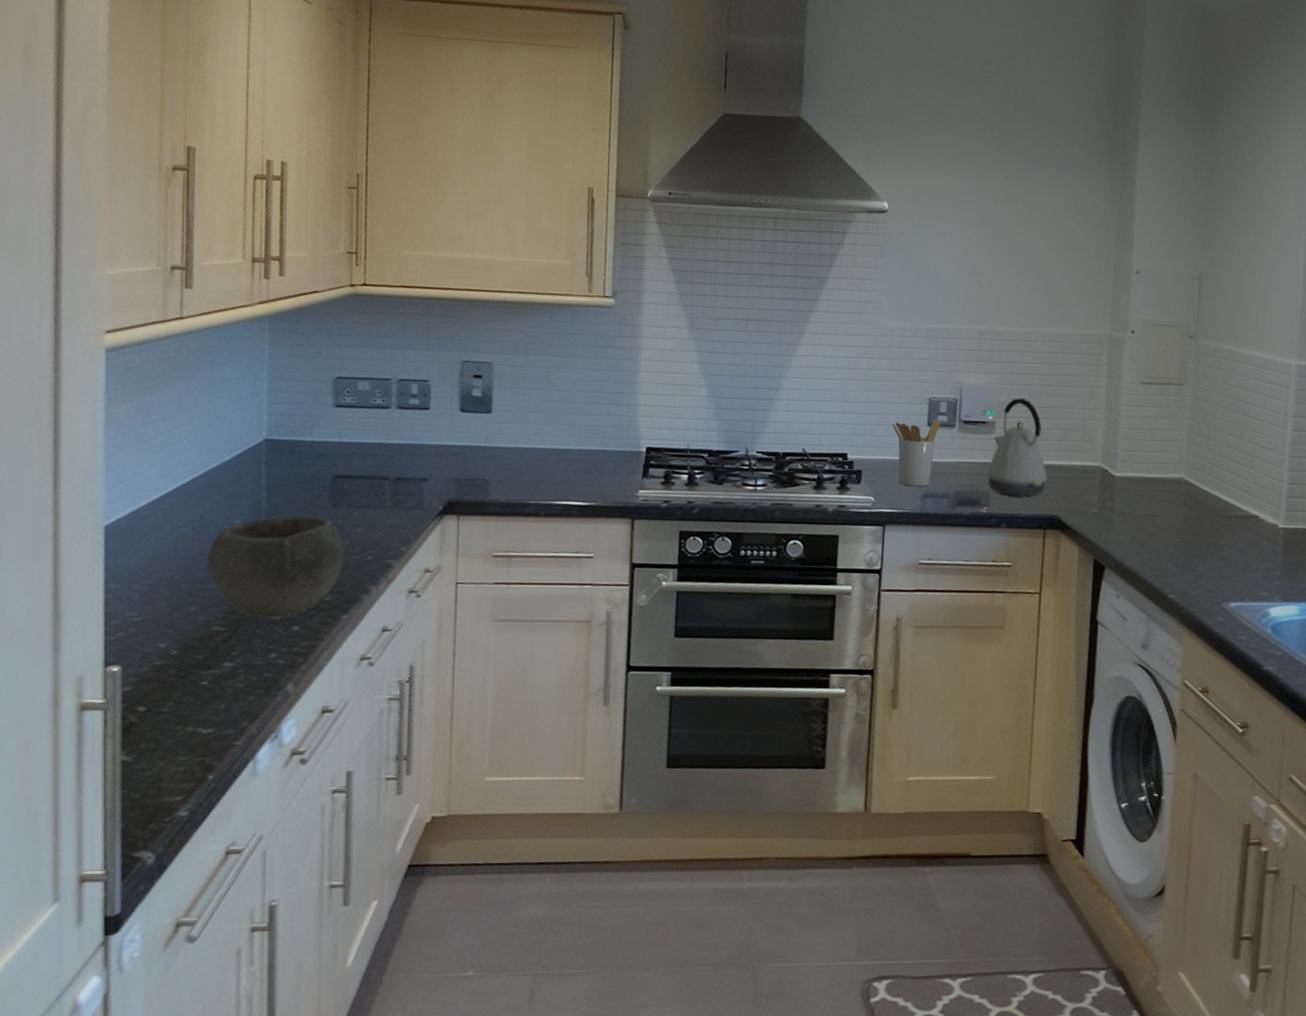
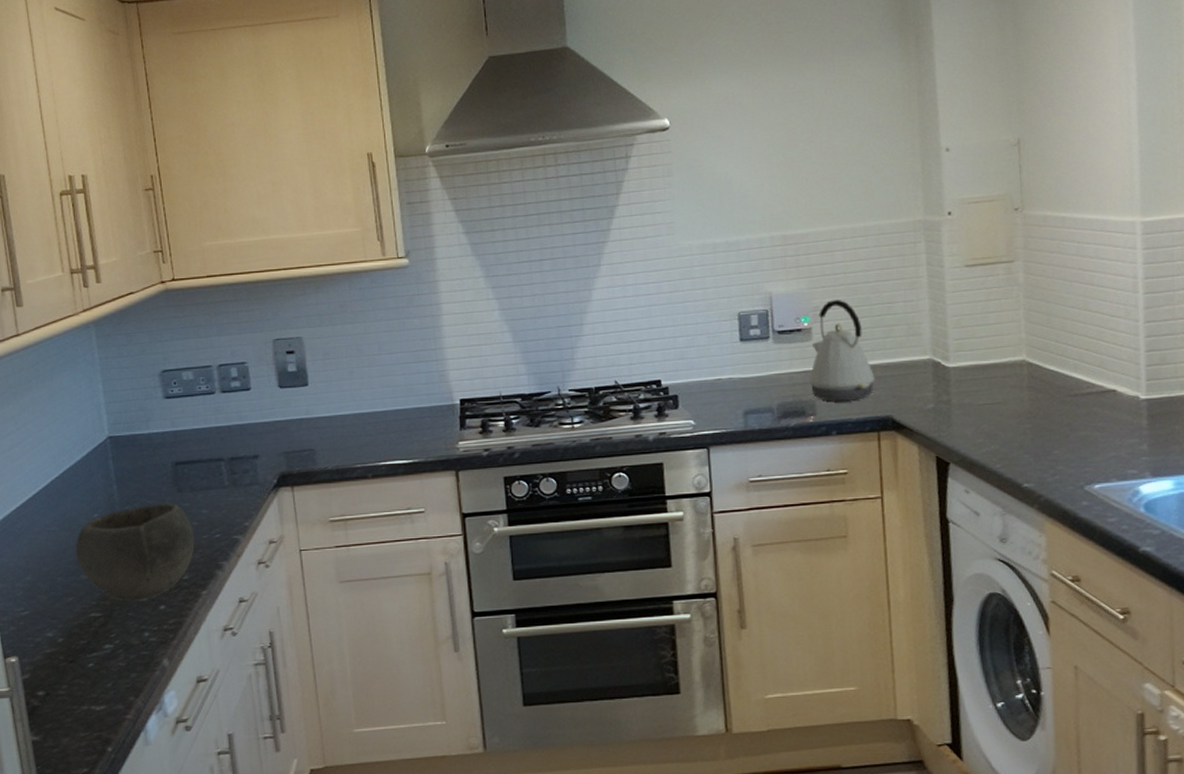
utensil holder: present [892,419,940,487] -> none [702,333,753,405]

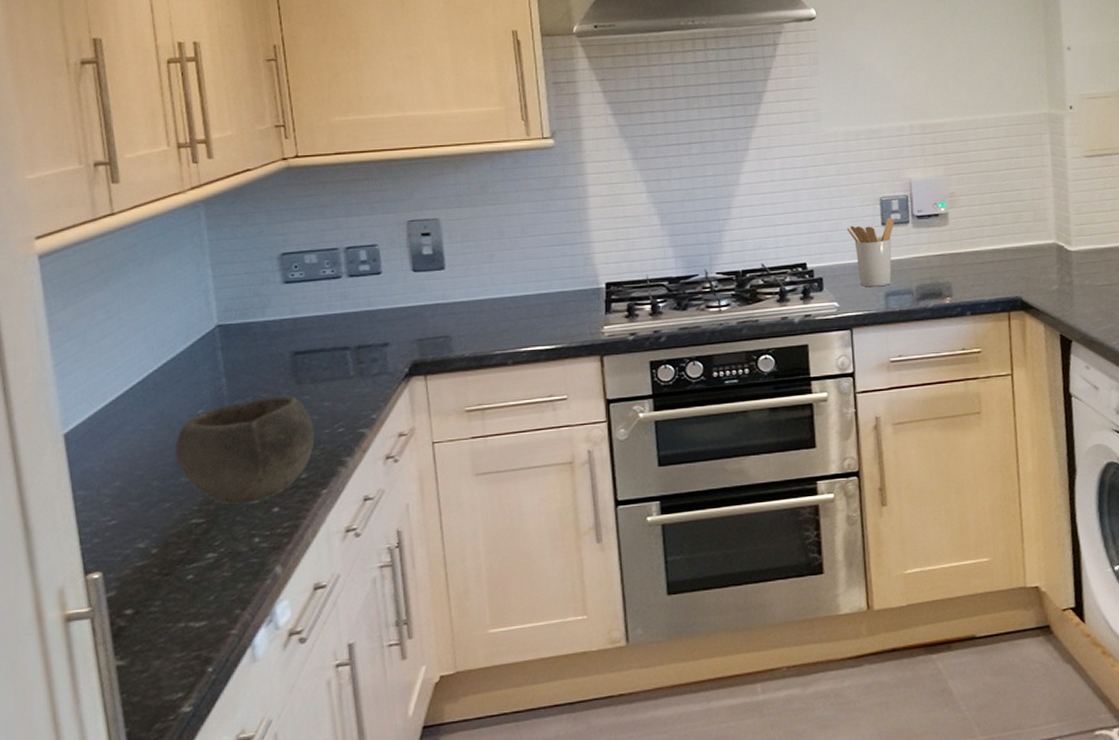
utensil holder: none [702,333,753,405] -> present [846,218,894,287]
kettle: present [809,299,875,401] -> none [946,185,1006,283]

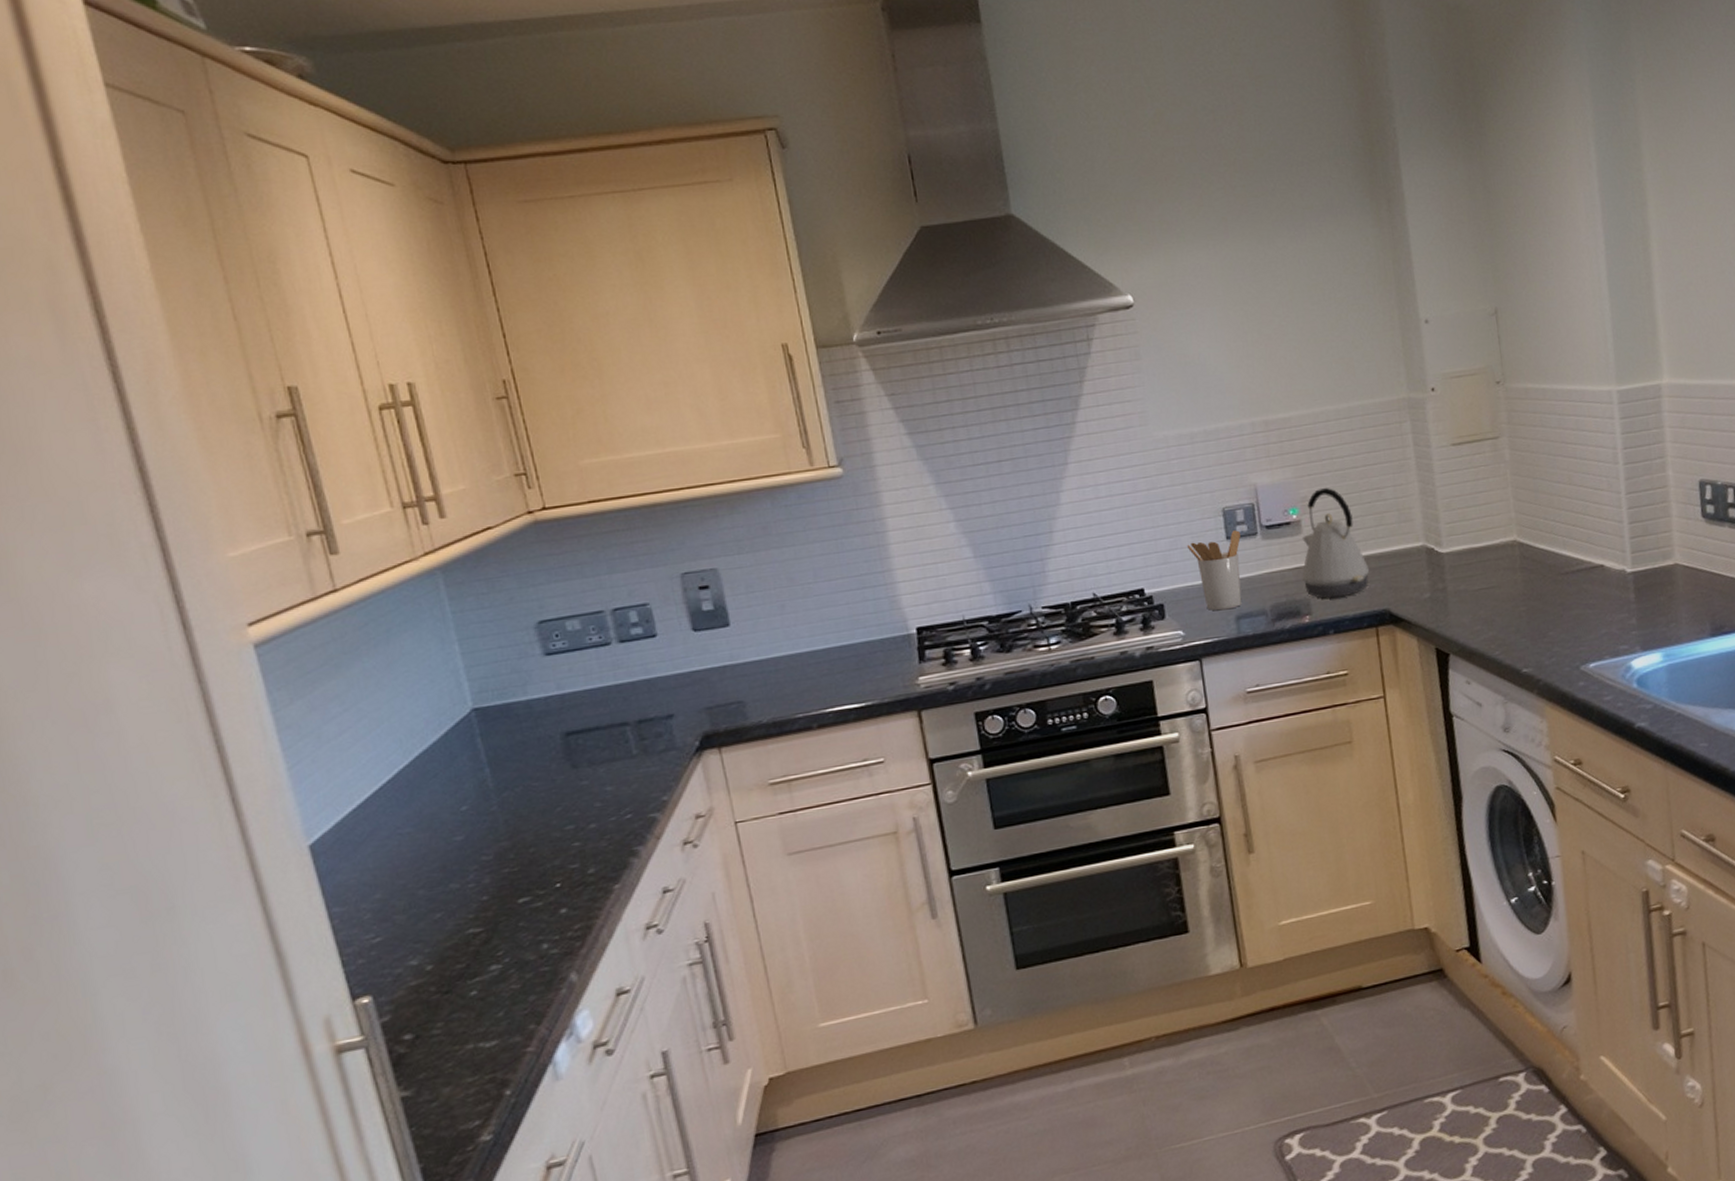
bowl: present [176,396,315,505] -> none [440,782,600,910]
kettle: none [946,185,1006,283] -> present [1302,487,1370,599]

